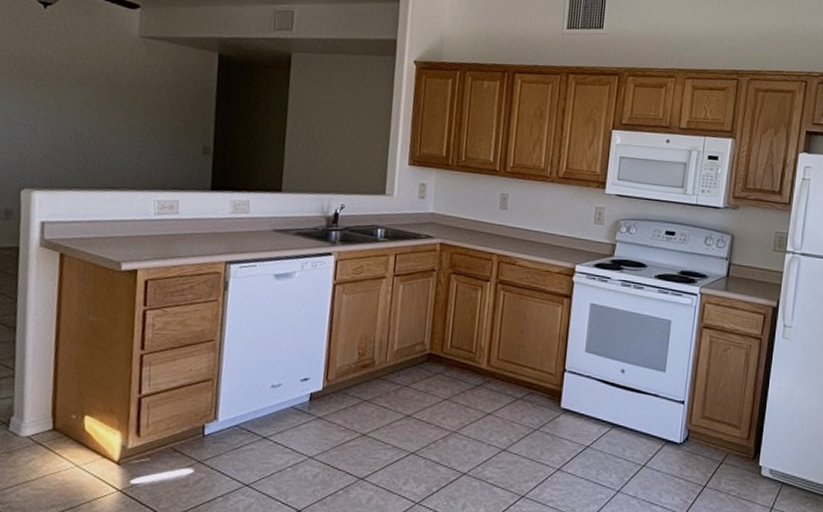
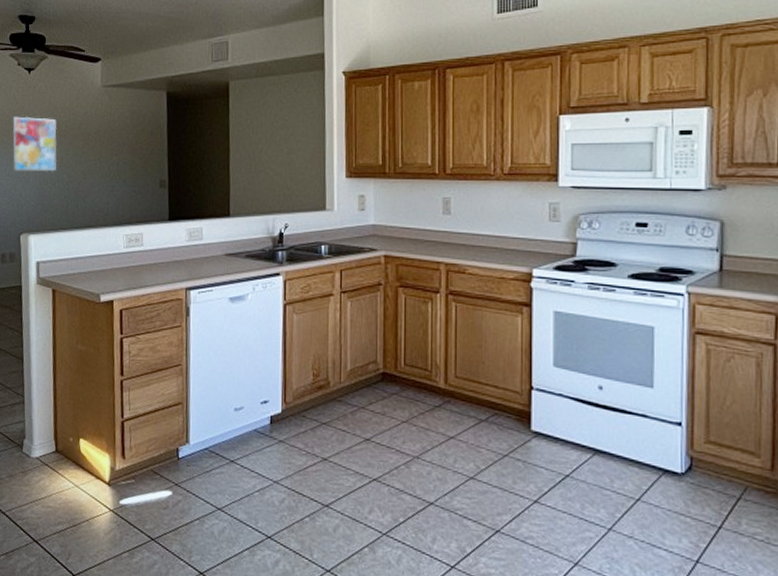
wall art: none [15,54,78,124] -> present [12,116,58,172]

